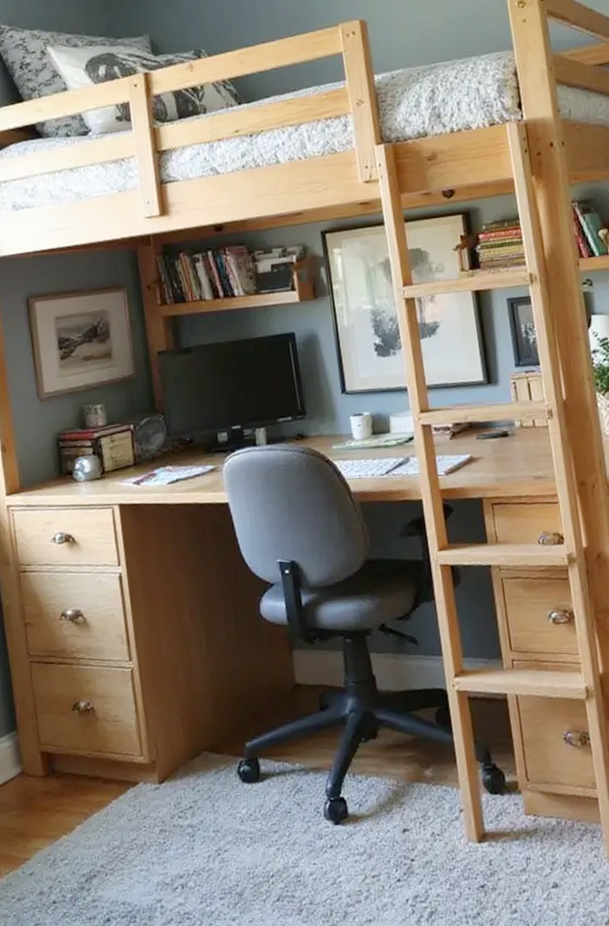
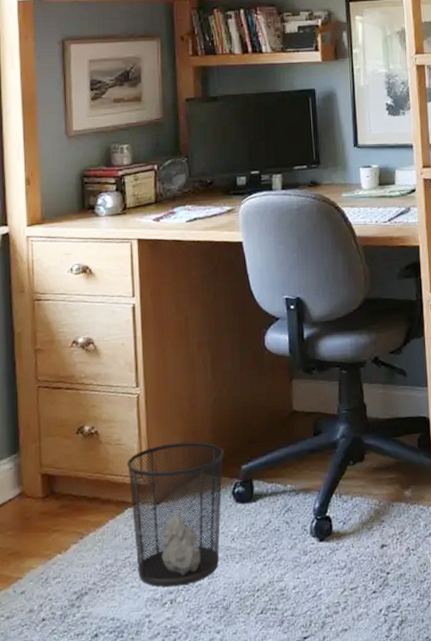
waste bin: none [126,717,229,871] -> present [127,441,224,587]

